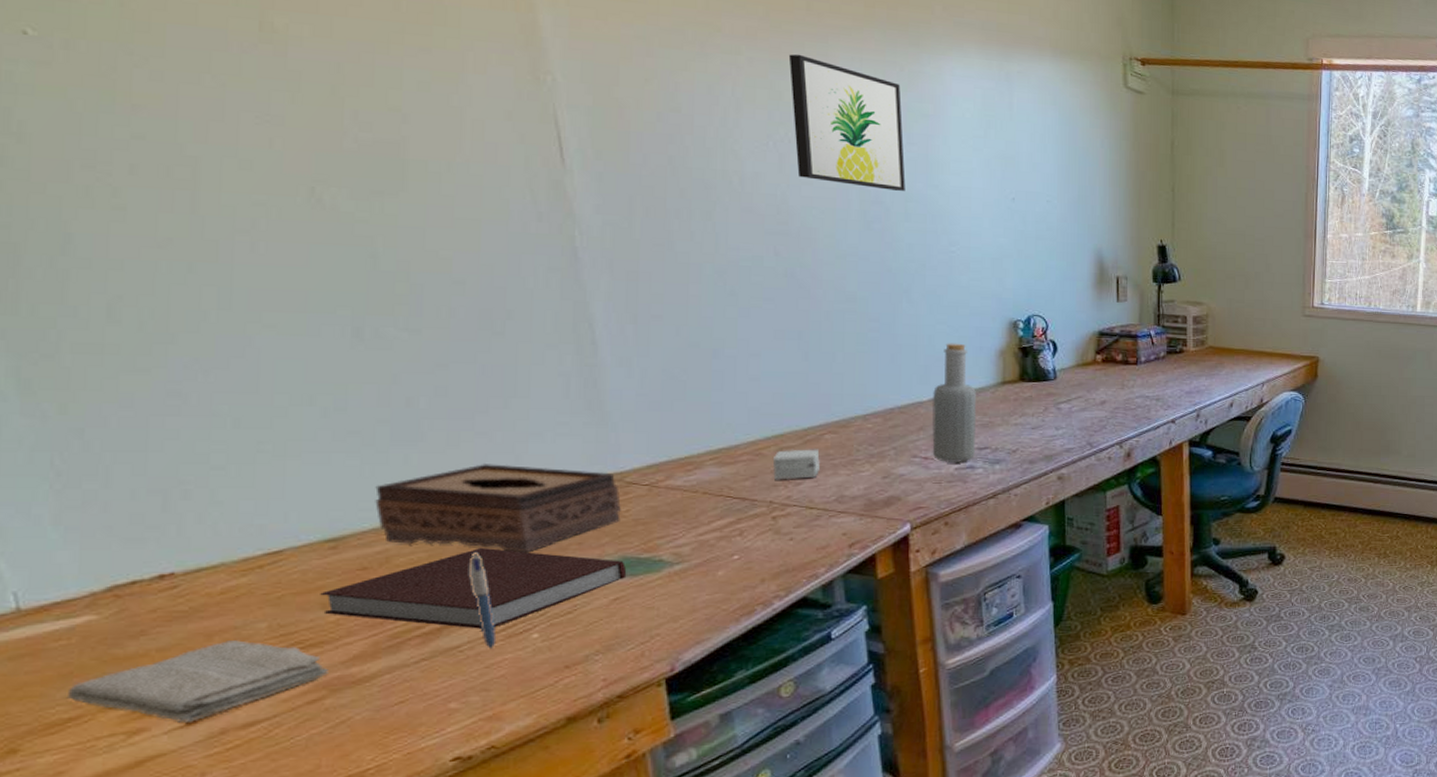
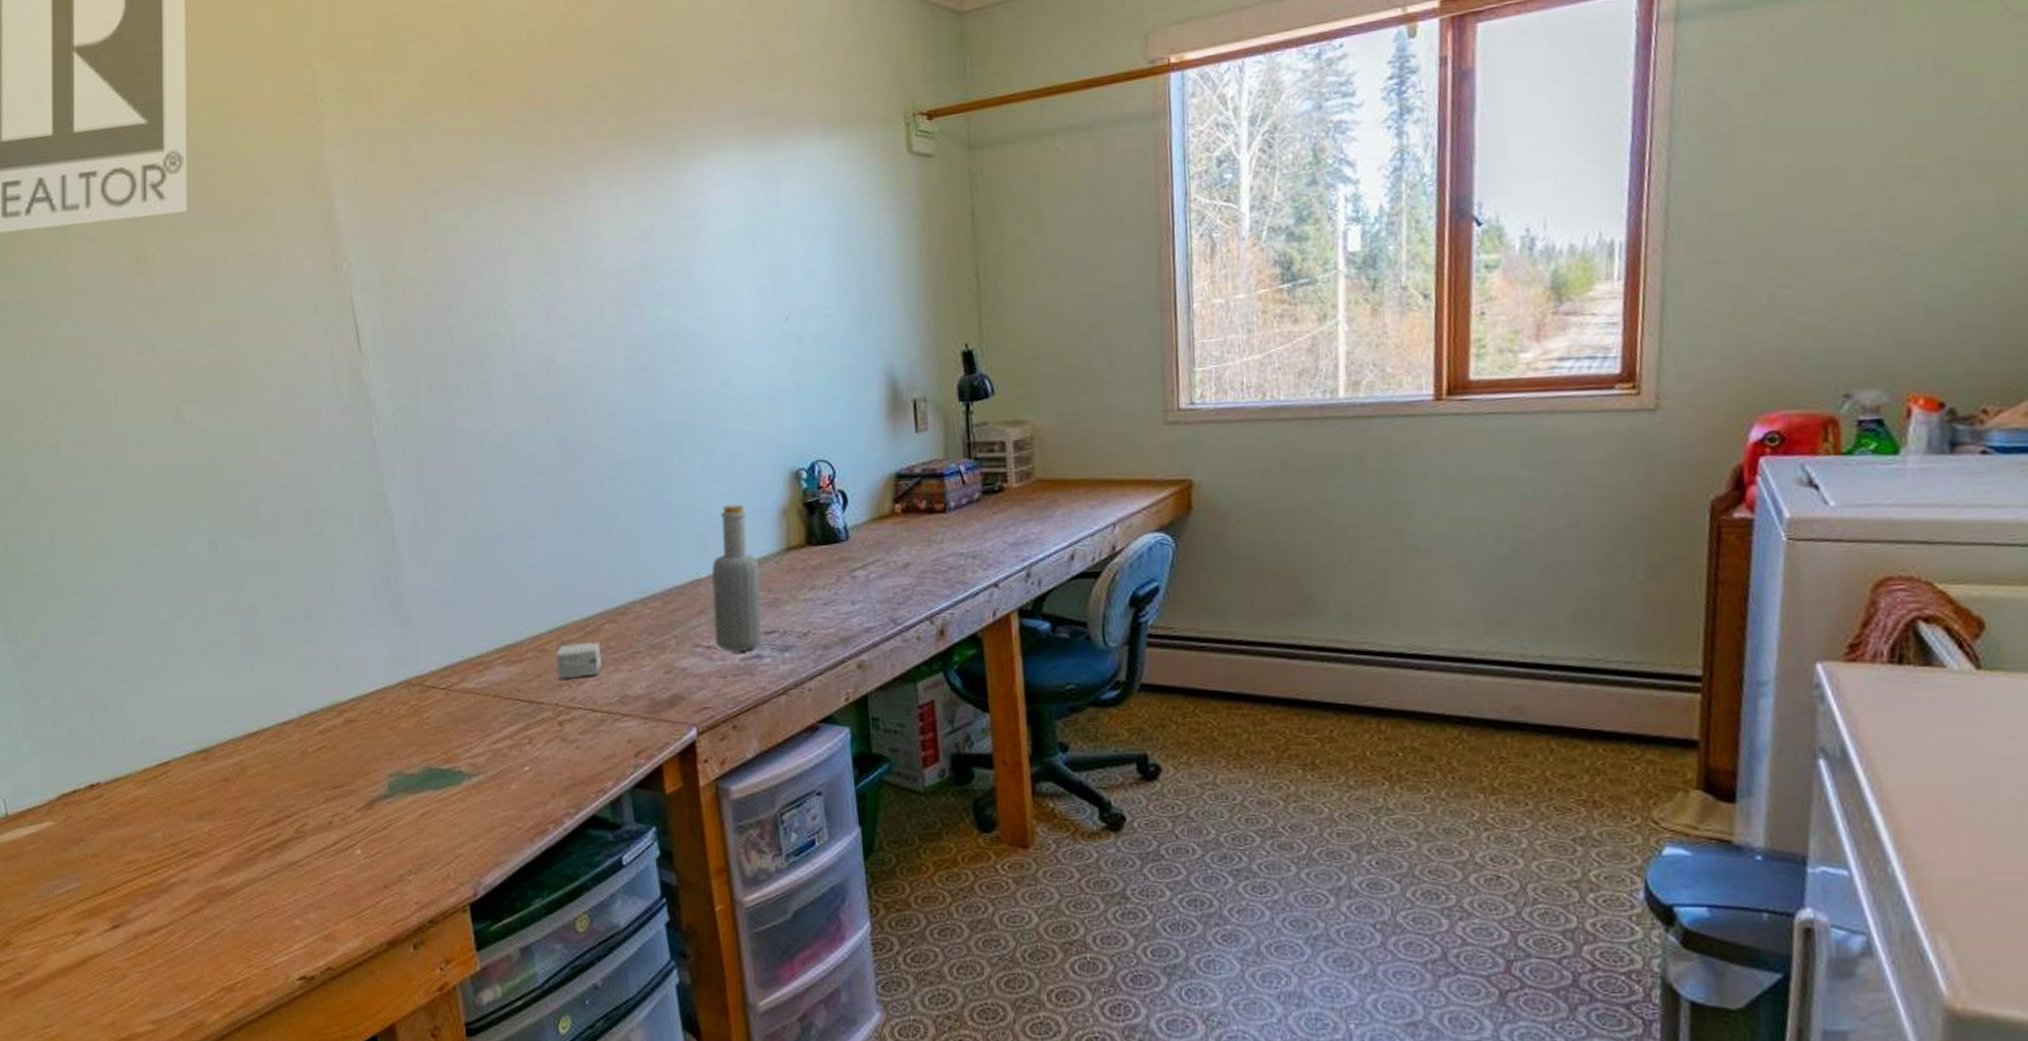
washcloth: present [66,640,328,723] -> none [37,848,205,925]
notebook: present [320,548,627,629] -> none [197,759,431,843]
tissue box: present [375,464,621,553] -> none [232,670,423,764]
pen: present [468,553,497,650] -> none [303,763,328,865]
wall art: present [788,54,906,191] -> none [549,189,671,330]

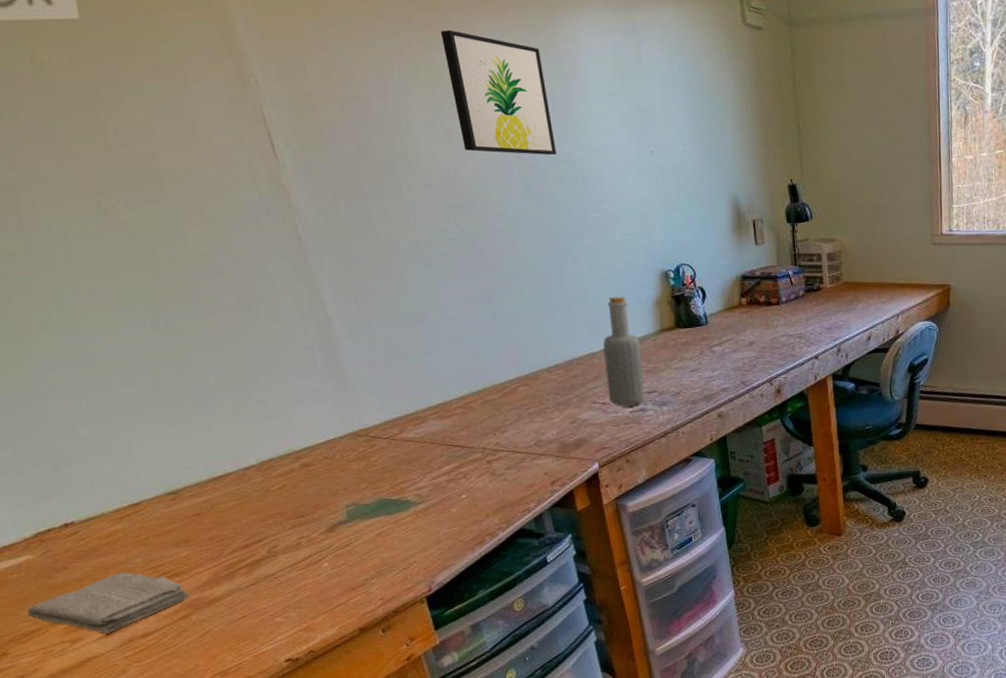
washcloth: none [37,848,205,925] -> present [27,572,190,633]
wall art: none [549,189,671,330] -> present [440,29,557,155]
small box: present [555,641,601,679] -> none [480,400,519,429]

